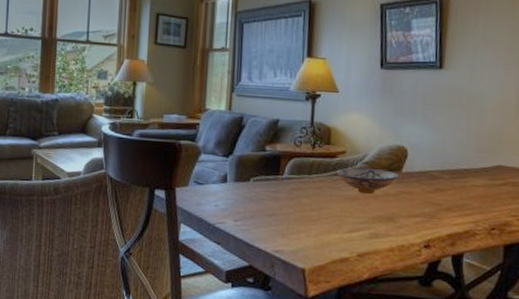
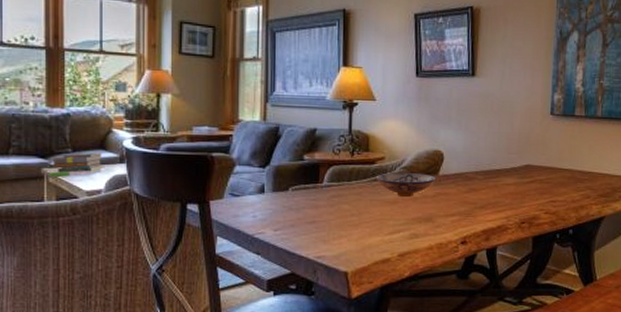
books: none [37,135,85,159] -> present [49,152,105,178]

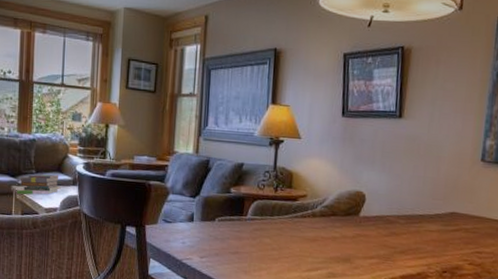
bowl: present [376,173,436,198] -> none [297,210,357,237]

